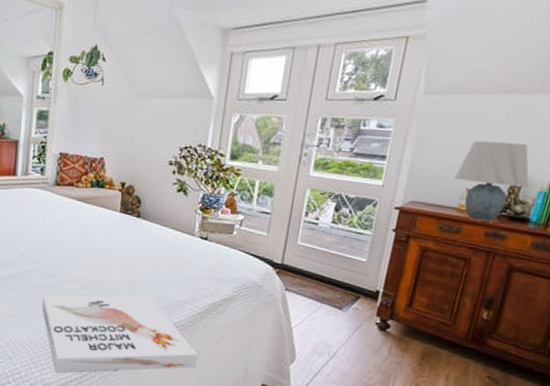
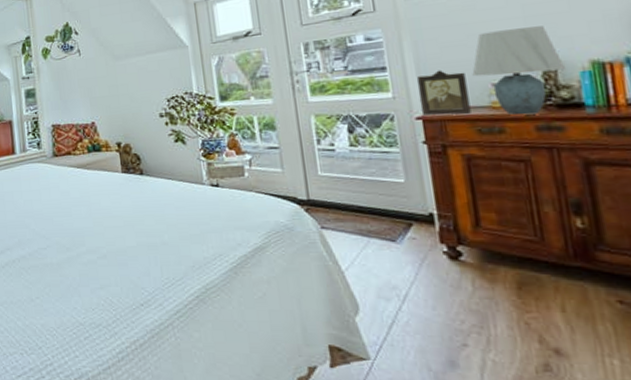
book: present [42,295,199,373] -> none [61,257,246,359]
photo frame: none [401,167,449,213] -> present [417,70,471,116]

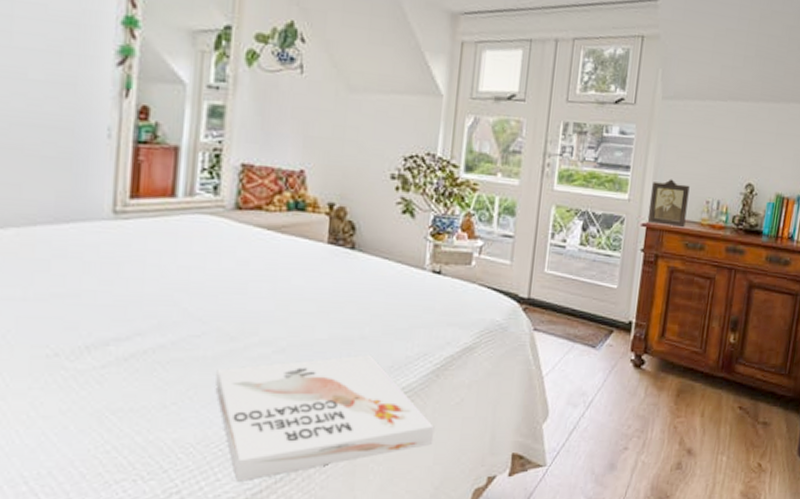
book: none [61,257,246,359] -> present [215,354,435,481]
table lamp: present [472,26,565,116] -> none [695,149,759,236]

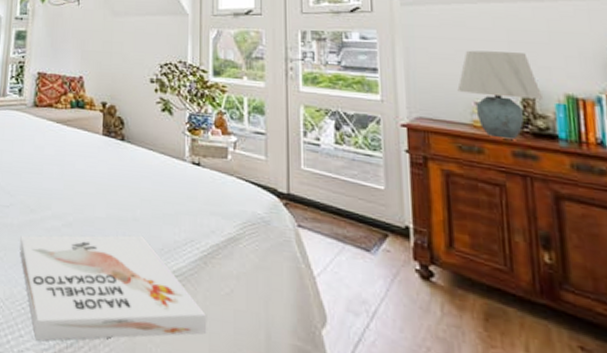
photo frame: present [647,179,690,228] -> none [406,80,454,130]
table lamp: none [695,149,759,236] -> present [457,50,542,140]

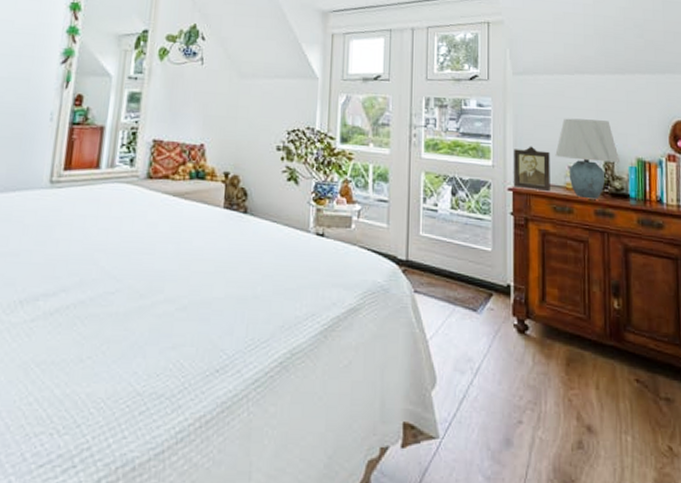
book: present [19,235,207,342] -> none [125,313,325,440]
photo frame: none [406,80,454,130] -> present [513,146,550,192]

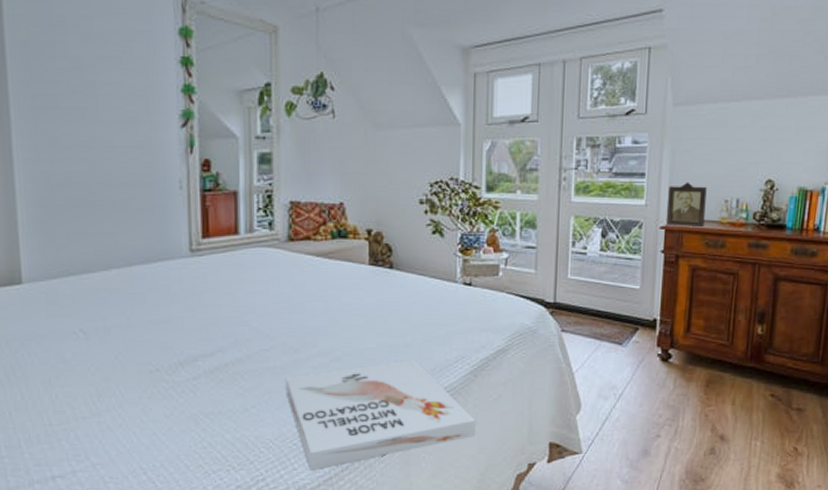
book: none [125,313,325,440] -> present [285,359,477,470]
table lamp: present [555,118,619,200] -> none [712,150,780,232]

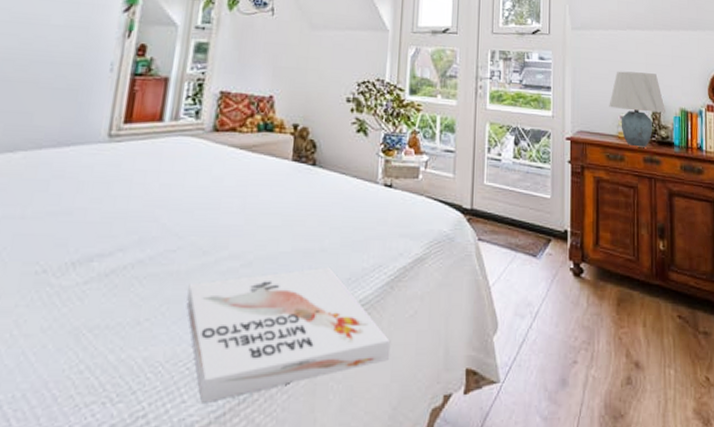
photo frame: present [665,182,707,228] -> none [571,97,604,141]
table lamp: none [712,150,780,232] -> present [609,71,665,147]

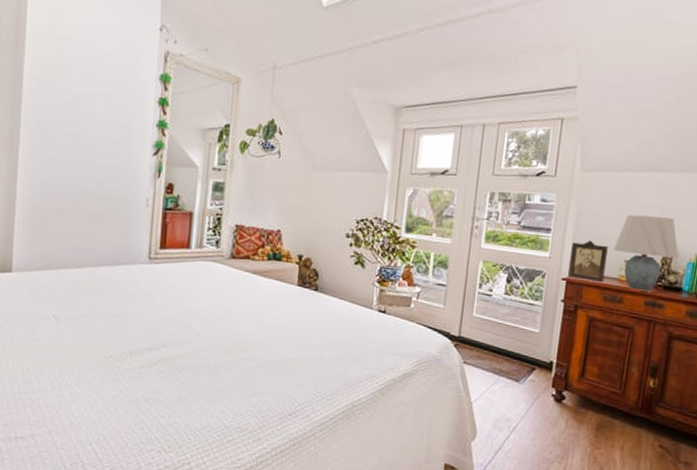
book: present [186,267,391,403] -> none [215,373,380,461]
photo frame: none [571,97,604,141] -> present [567,240,608,283]

